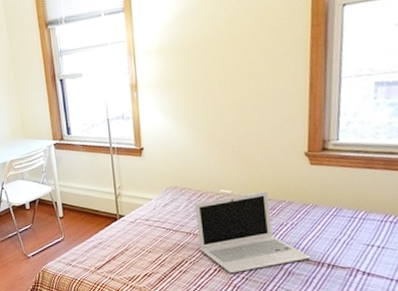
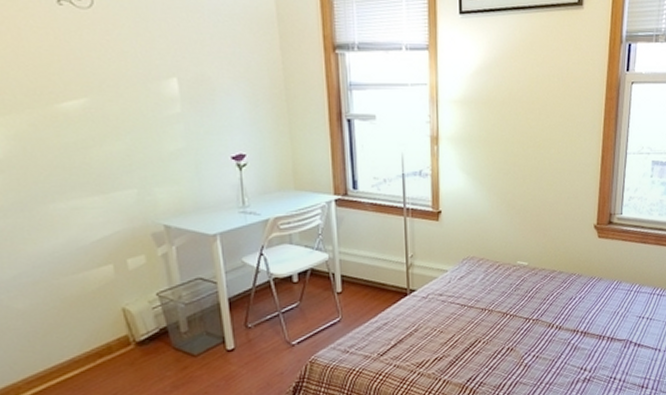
laptop: present [195,191,311,274] -> none [492,264,594,352]

